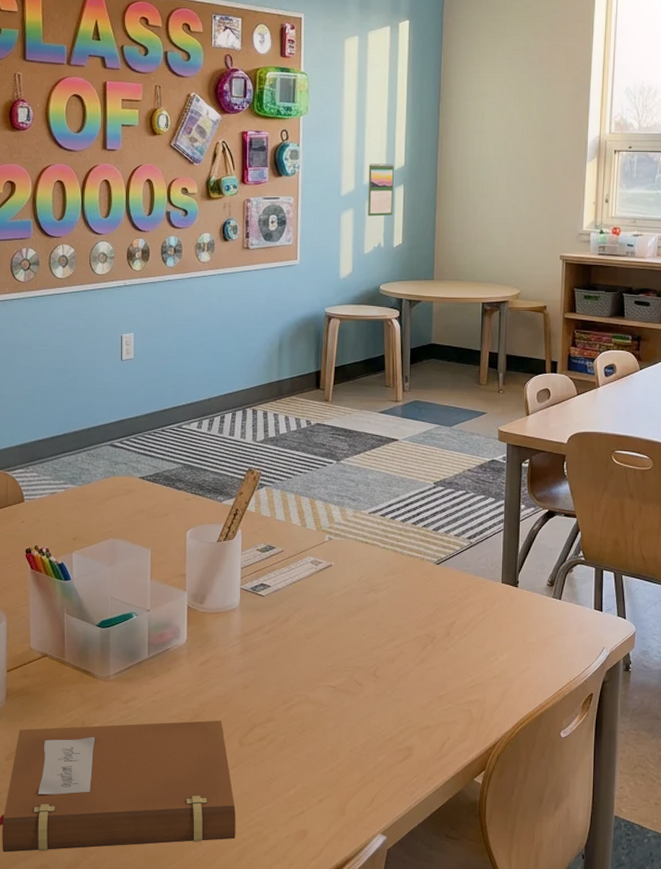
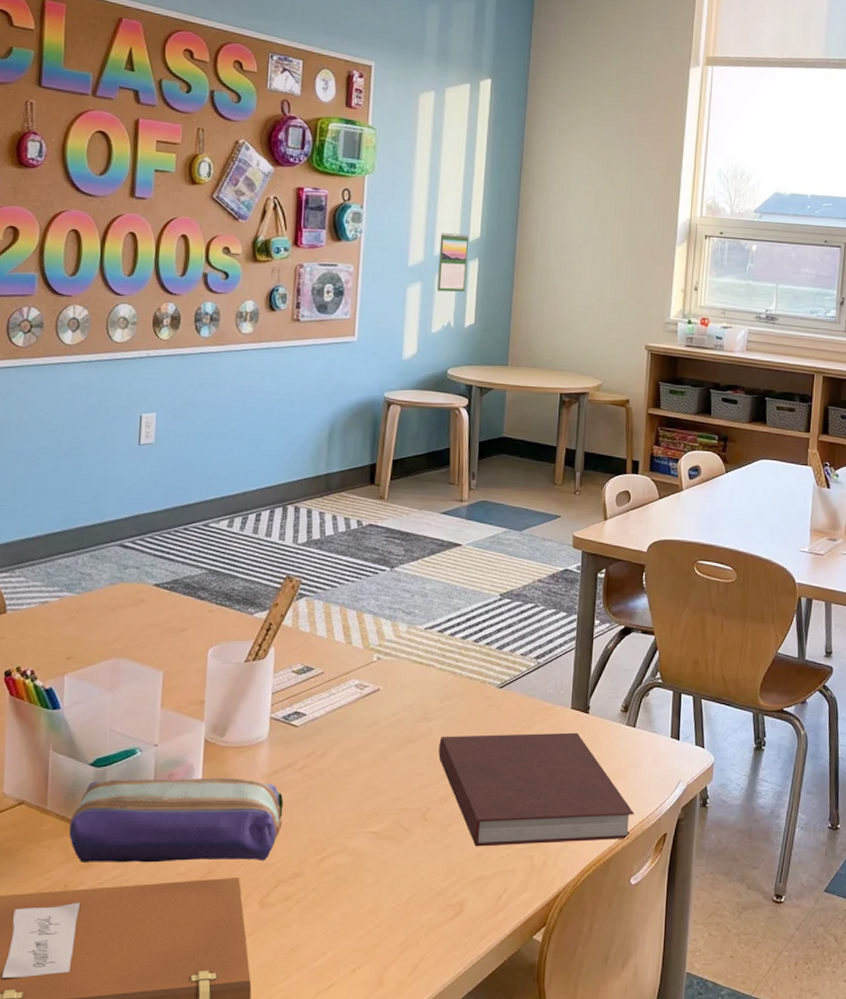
pencil case: none [83,637,255,708] -> present [68,777,284,863]
notebook: none [385,603,562,701] -> present [438,732,634,847]

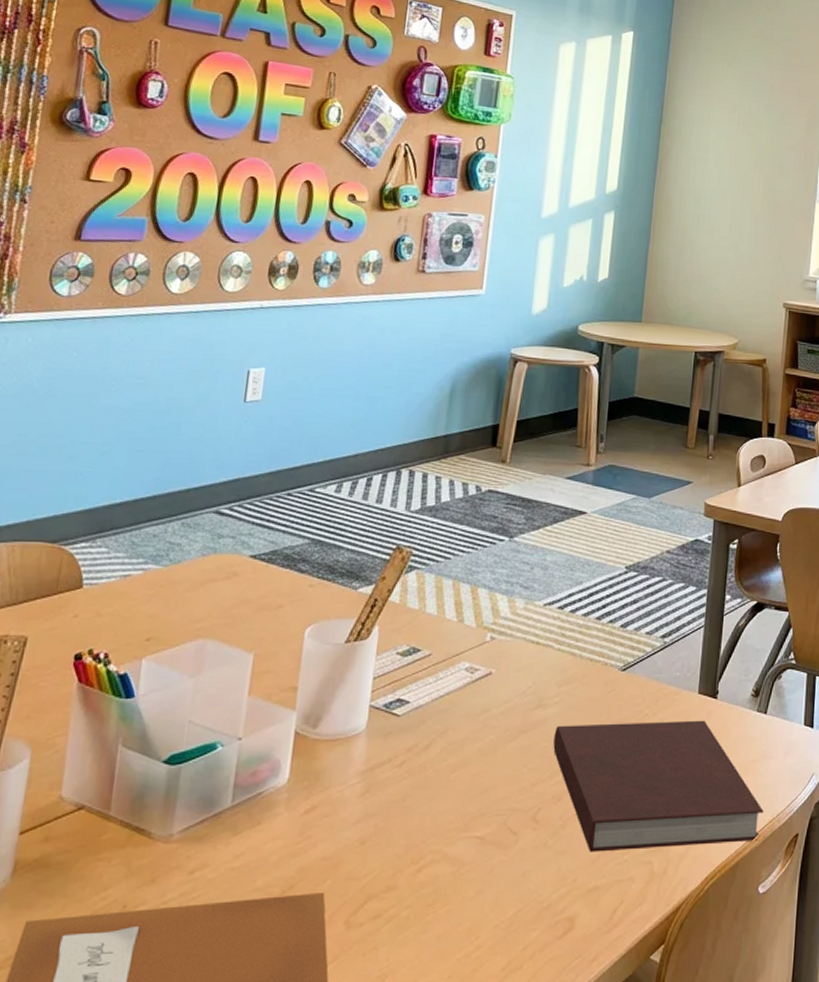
pencil case: present [68,777,284,863] -> none [132,775,380,878]
calendar: present [437,232,469,293] -> none [571,184,605,245]

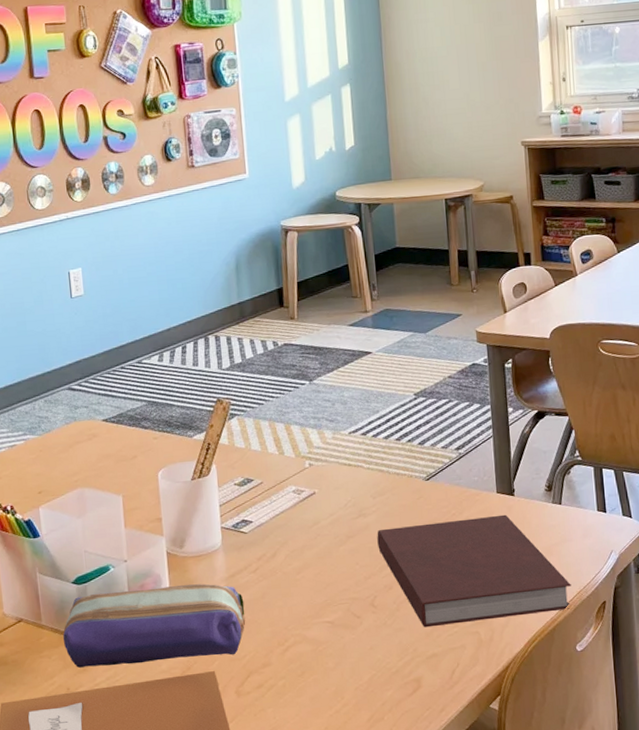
pencil case: none [132,775,380,878] -> present [62,583,246,668]

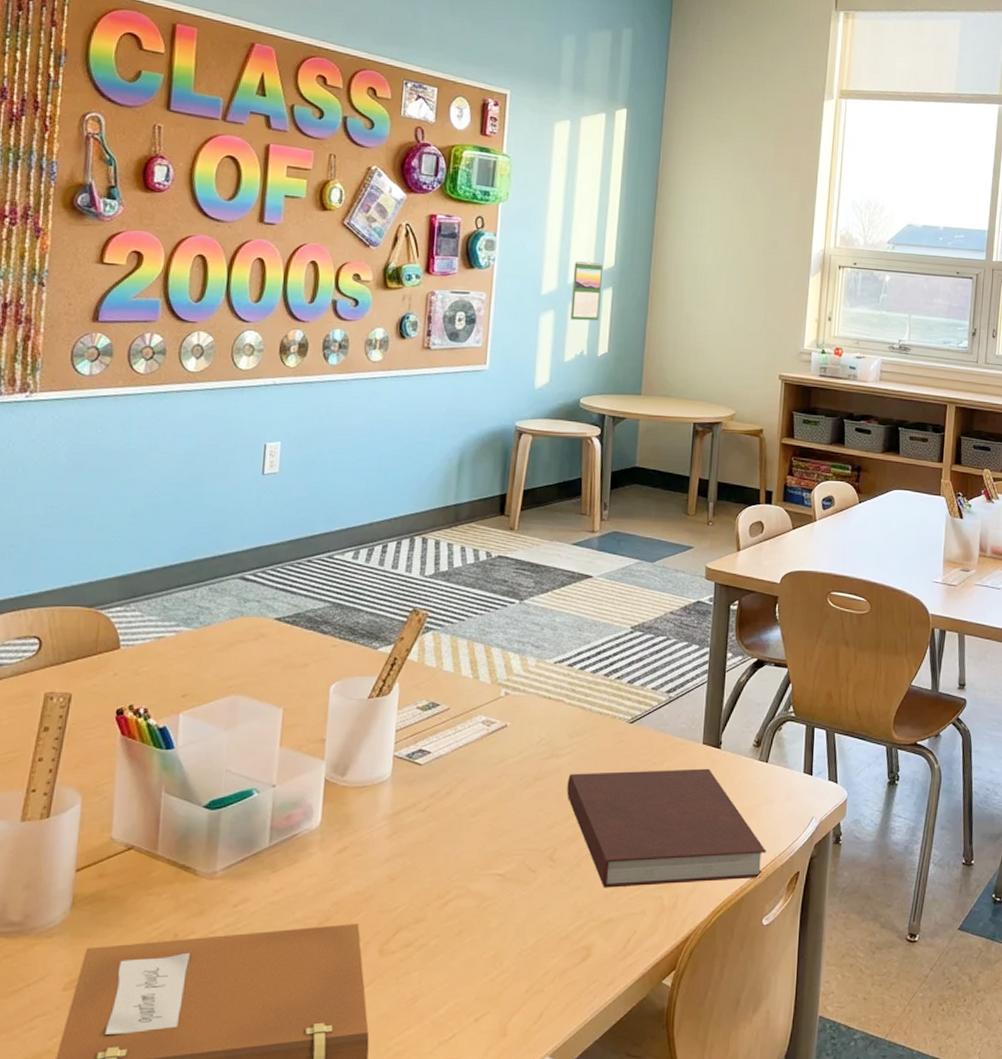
pencil case: present [62,583,246,668] -> none [180,818,406,910]
calendar: none [311,63,342,121] -> present [570,261,603,321]

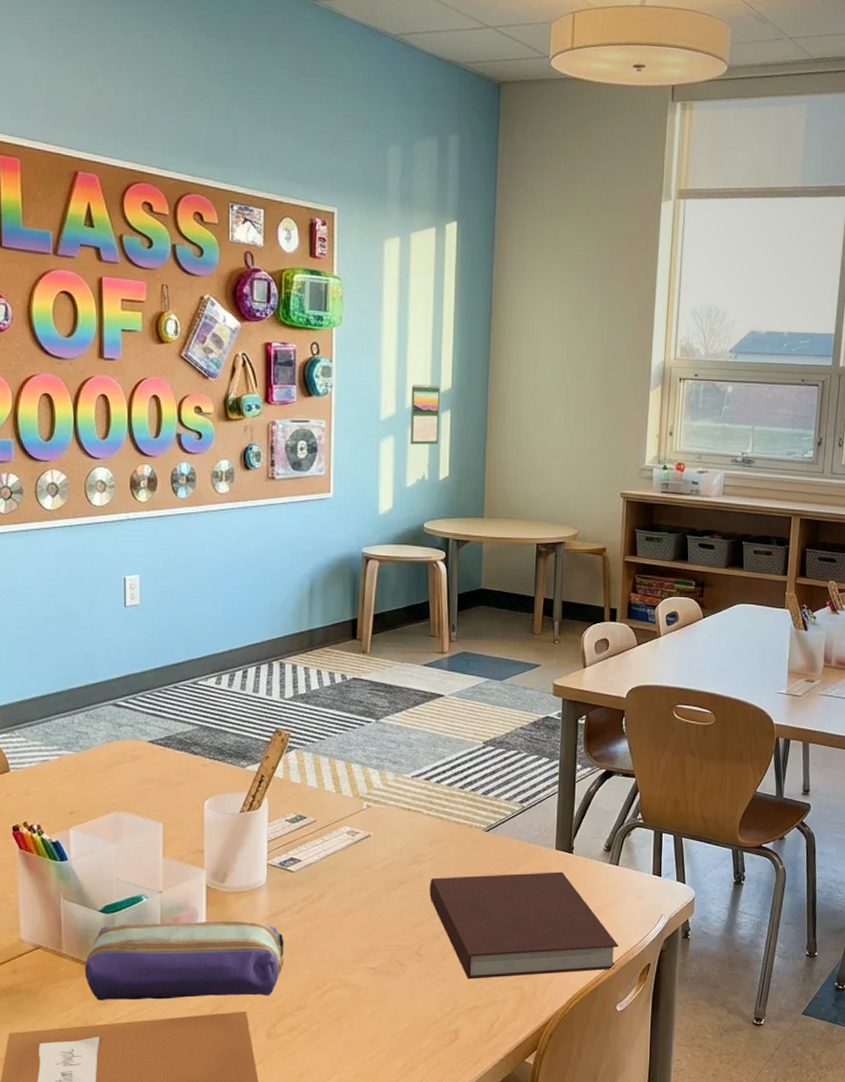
pencil case: none [180,818,406,910] -> present [84,920,284,1000]

